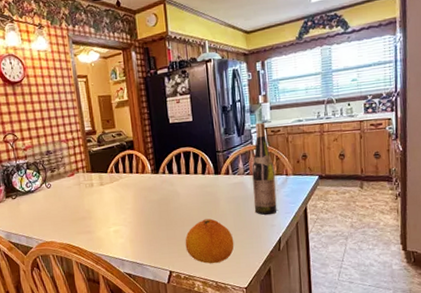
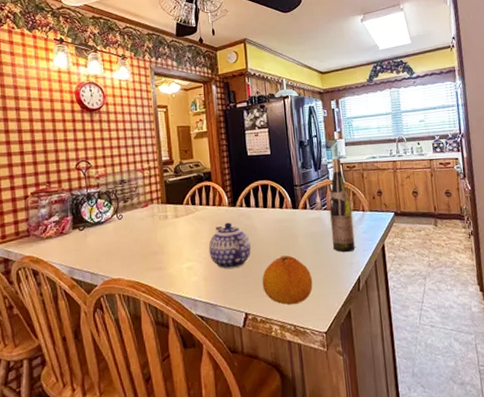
teapot: none [133,189,174,232] -> present [208,222,251,270]

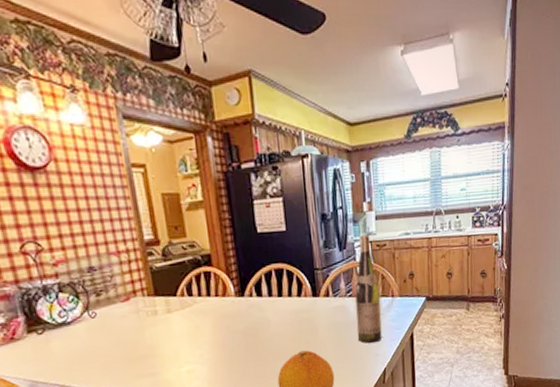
teapot: present [208,222,251,270] -> none [212,316,264,371]

